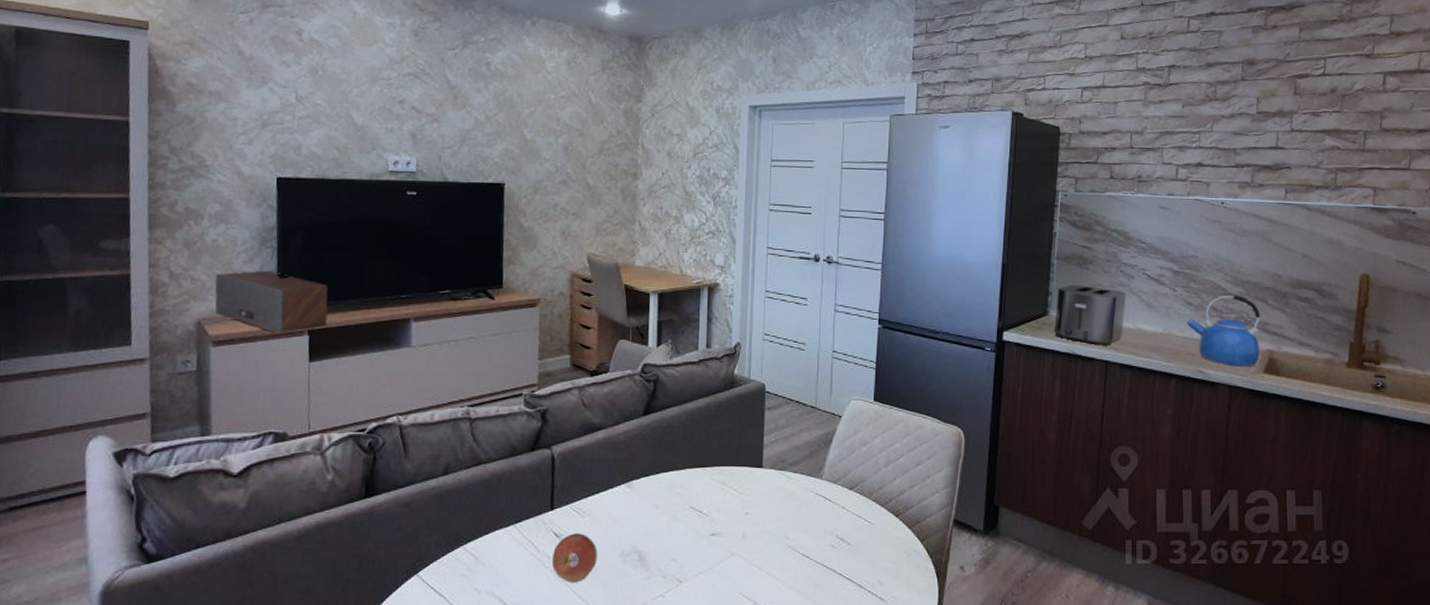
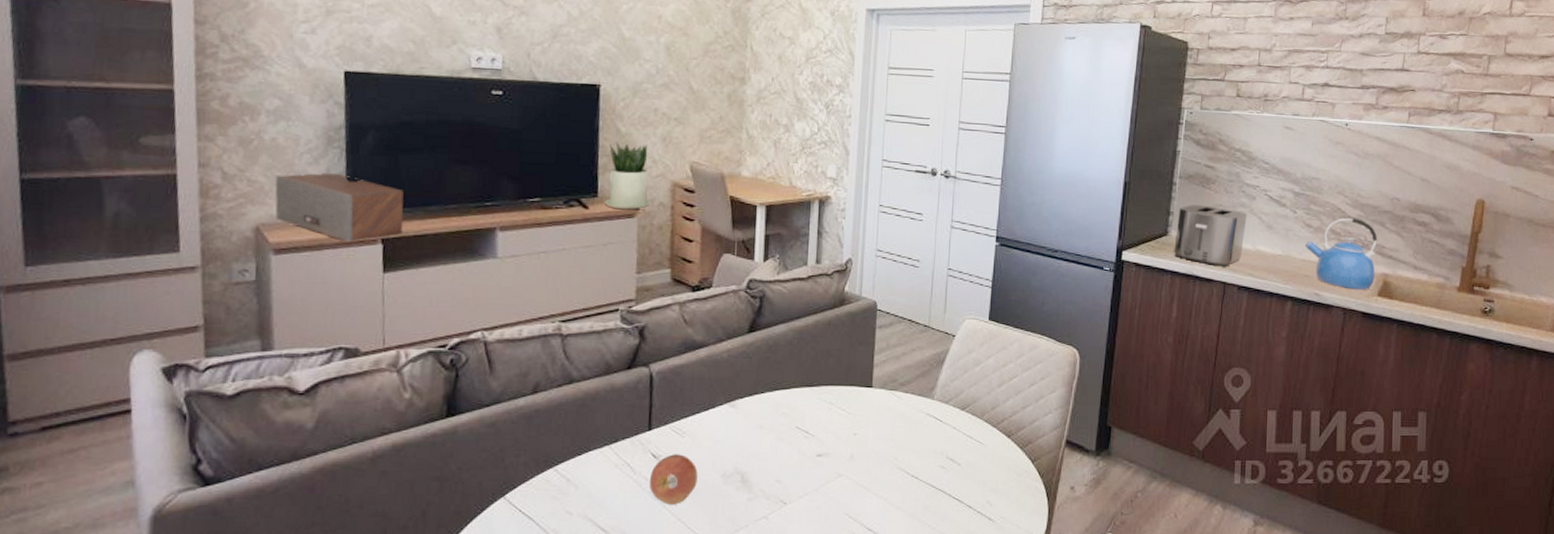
planter: none [508,235,552,300] -> present [603,141,651,210]

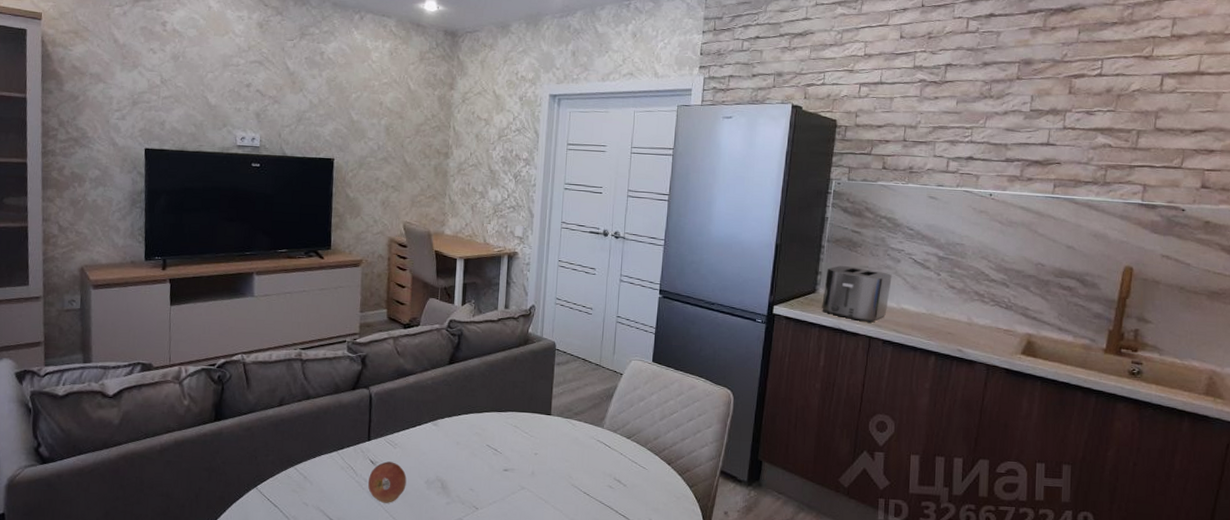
speaker: present [275,172,404,242] -> none [94,226,186,281]
planter: present [603,141,651,210] -> none [335,204,372,261]
kettle: present [1305,217,1378,290] -> none [948,280,1022,348]

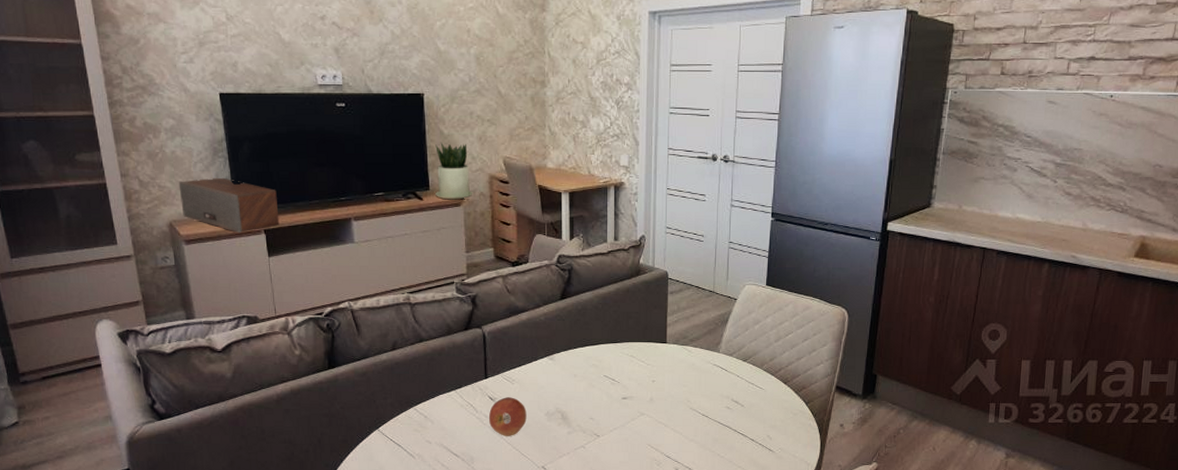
speaker: none [94,226,186,281] -> present [178,177,280,233]
planter: none [335,204,372,261] -> present [434,142,473,200]
toaster: present [822,266,892,323] -> none [936,178,1008,234]

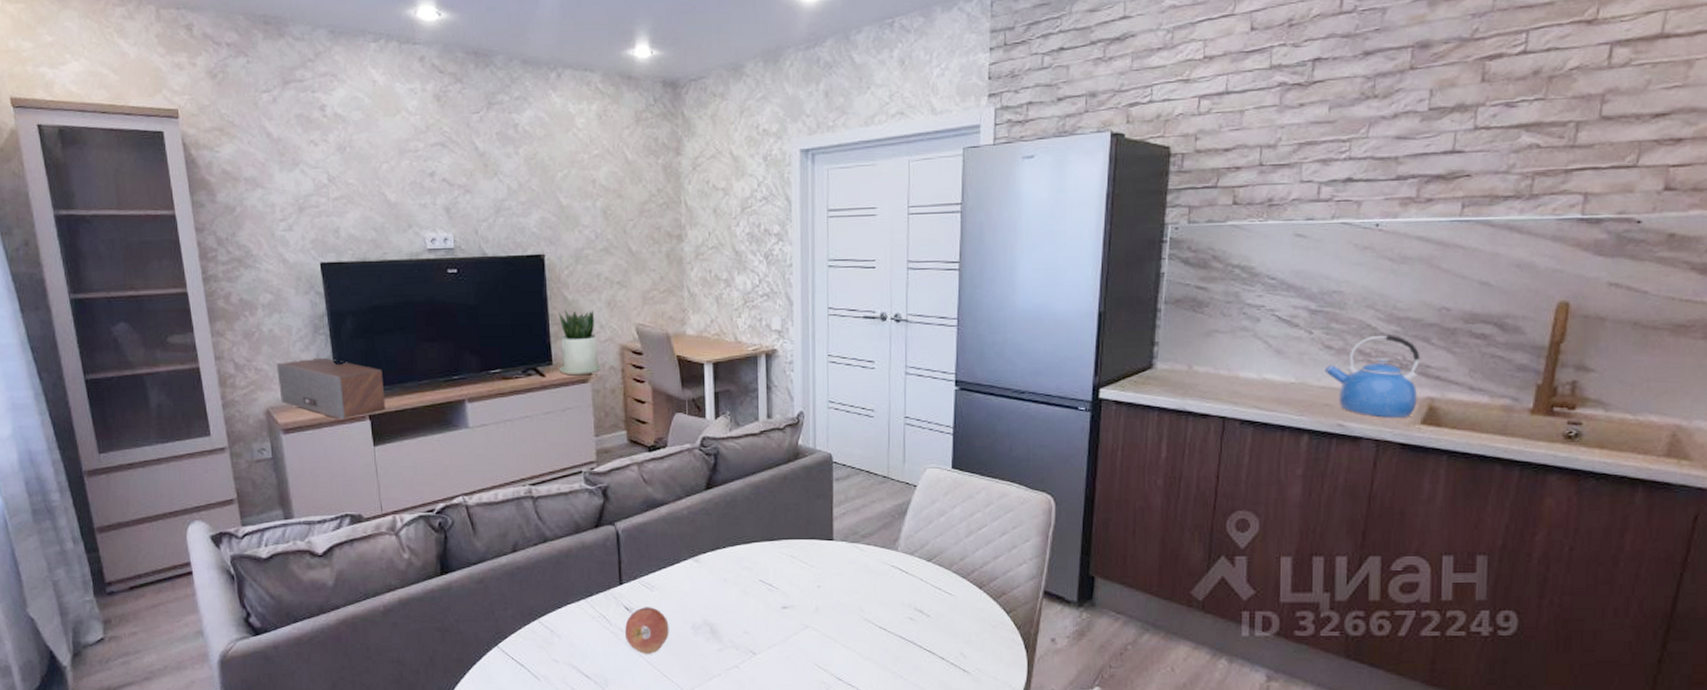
kettle: none [1063,185,1138,252] -> present [1324,334,1421,418]

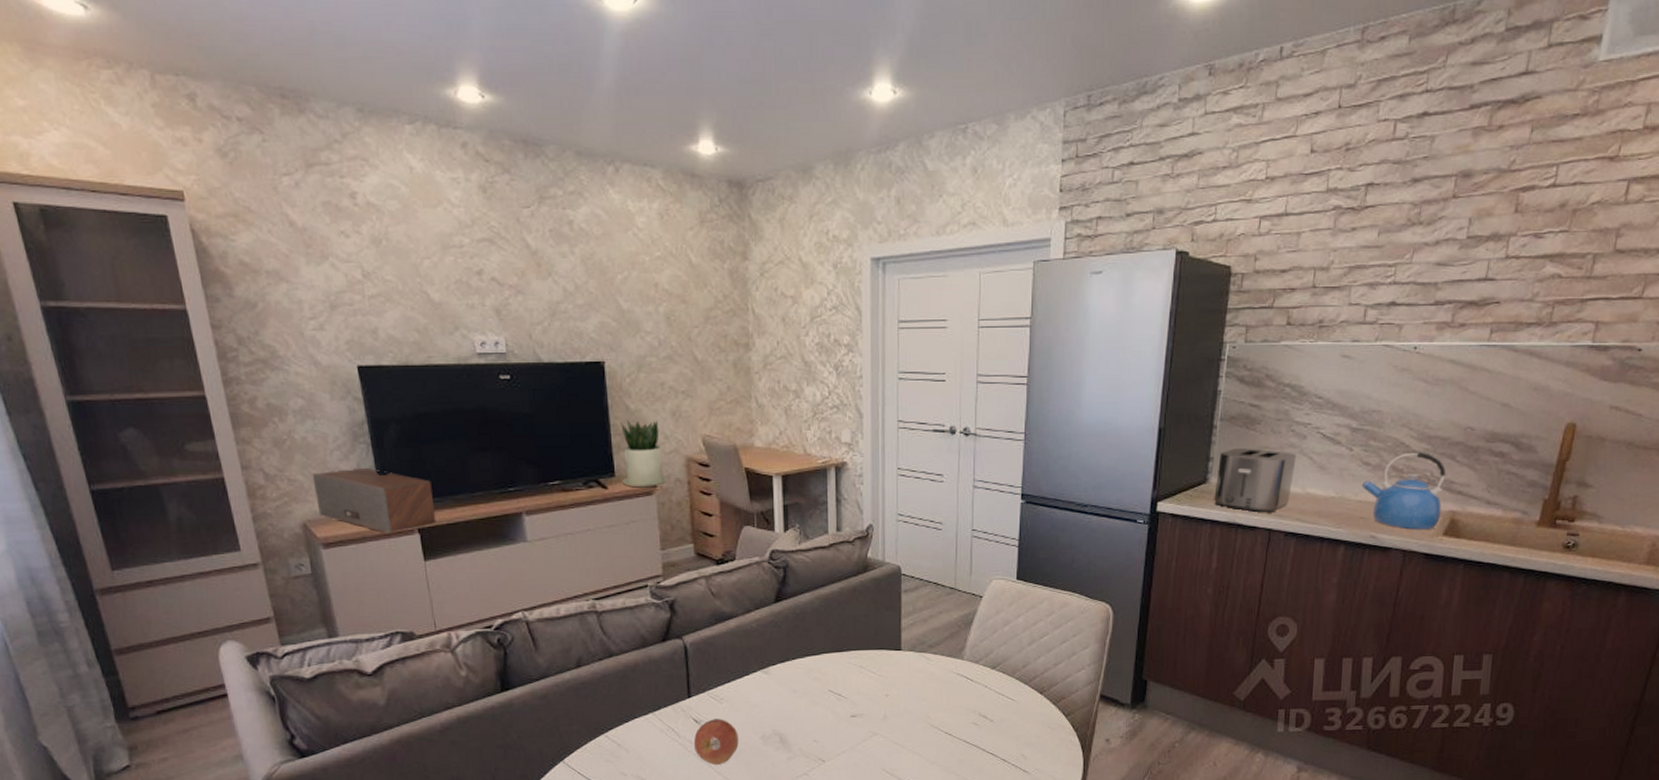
toaster: none [1161,332,1250,400] -> present [1214,448,1297,513]

